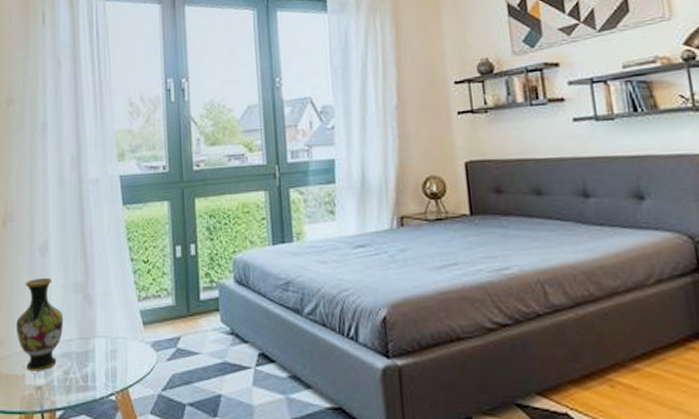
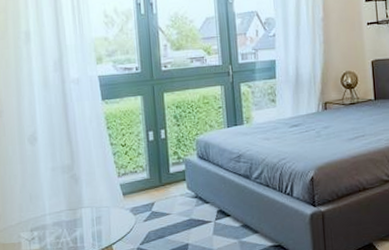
vase: present [16,277,64,371] -> none [10,162,54,239]

